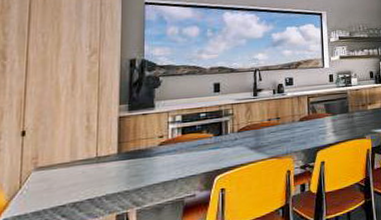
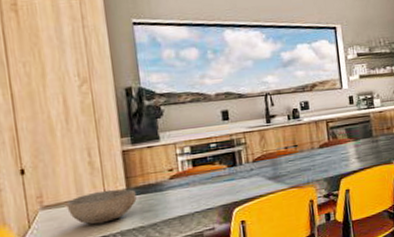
bowl: none [59,153,126,187] -> present [66,189,137,225]

